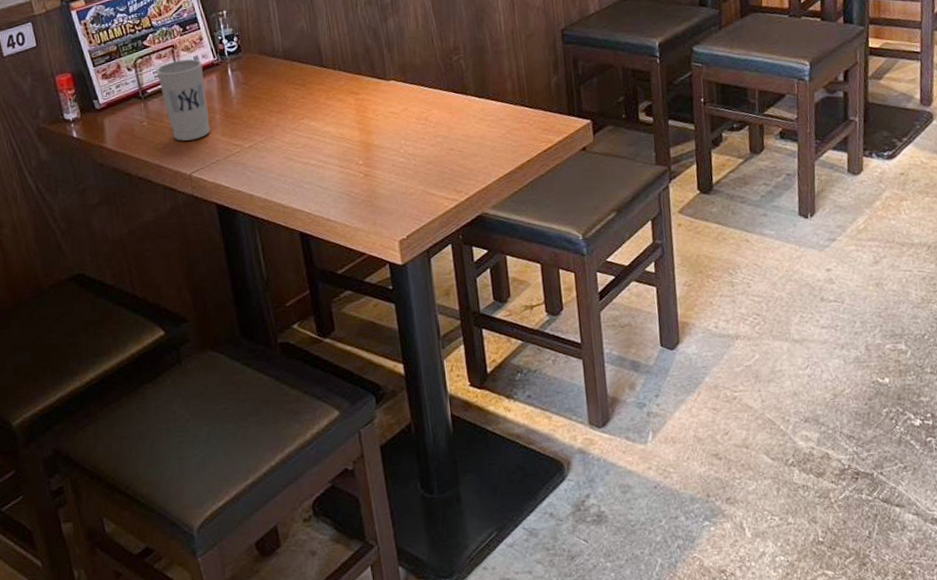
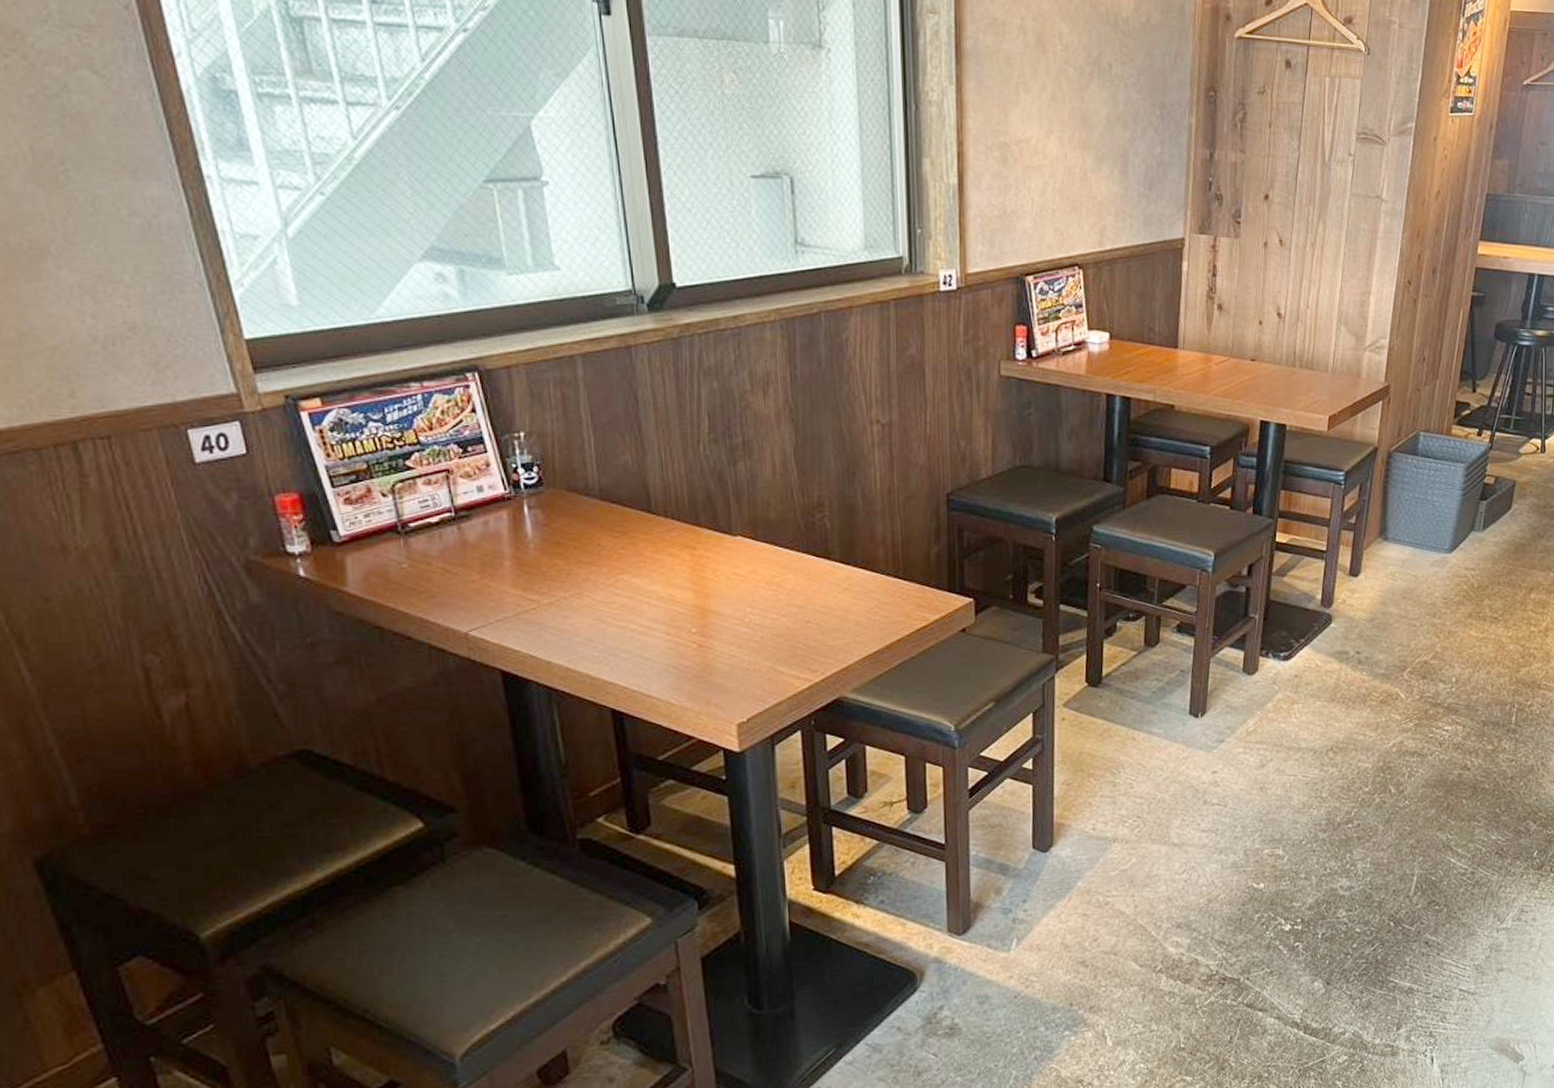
cup: present [156,59,210,141] -> none [422,489,496,591]

